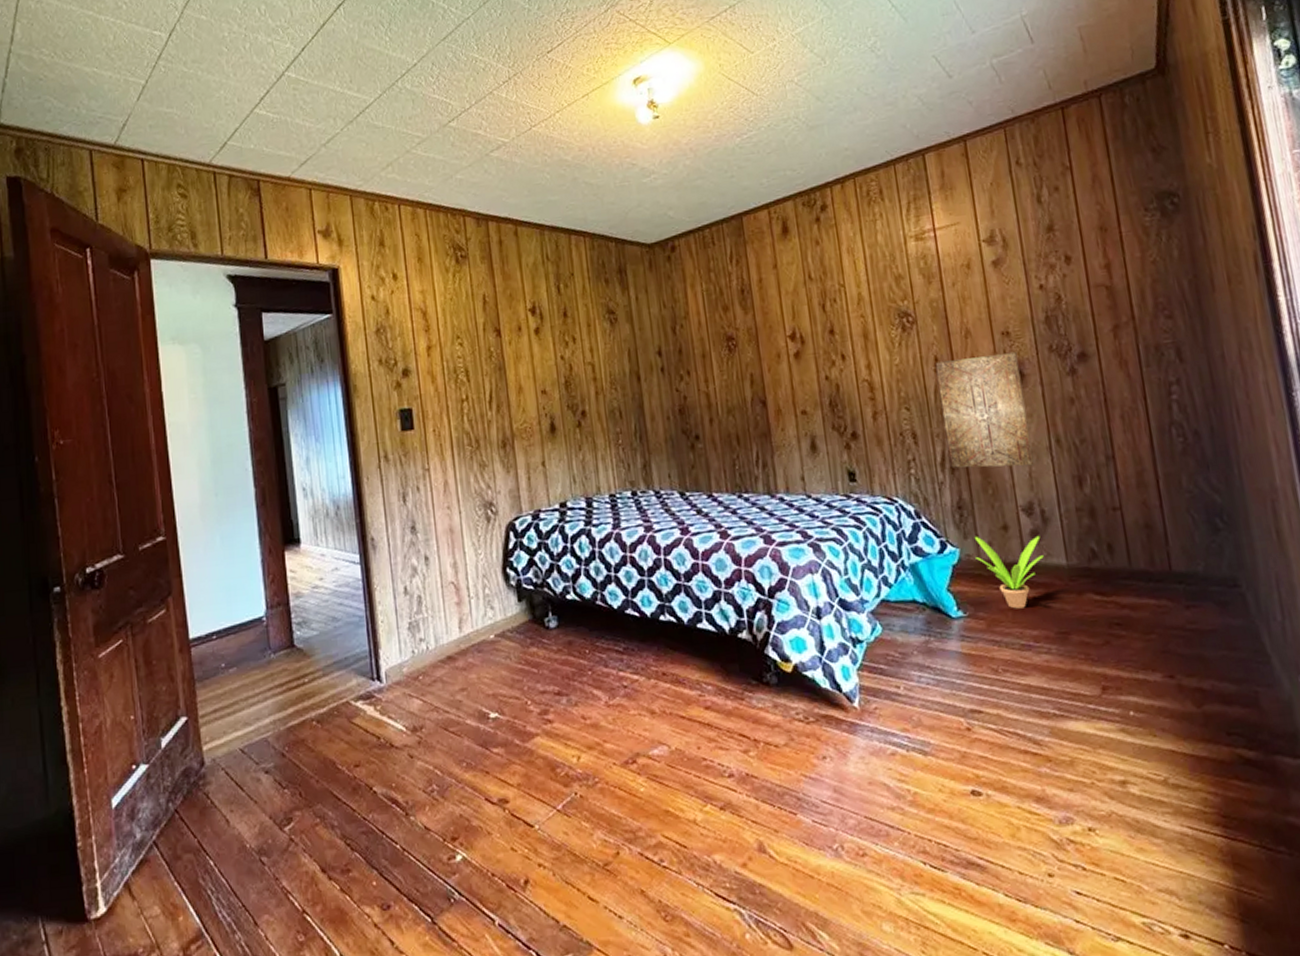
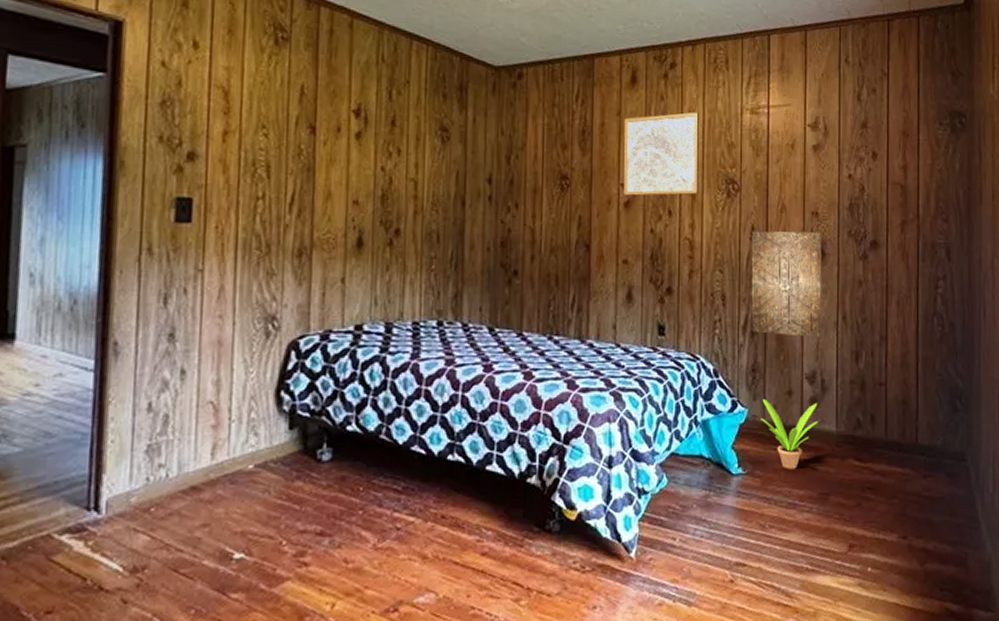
wall art: none [781,250,872,347] -> present [623,112,700,196]

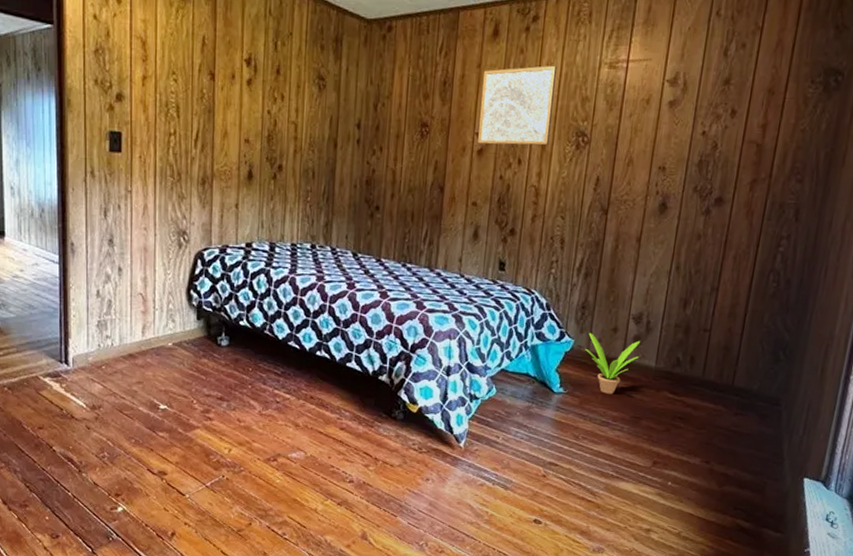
wall art: present [751,231,822,338] -> none [585,182,666,284]

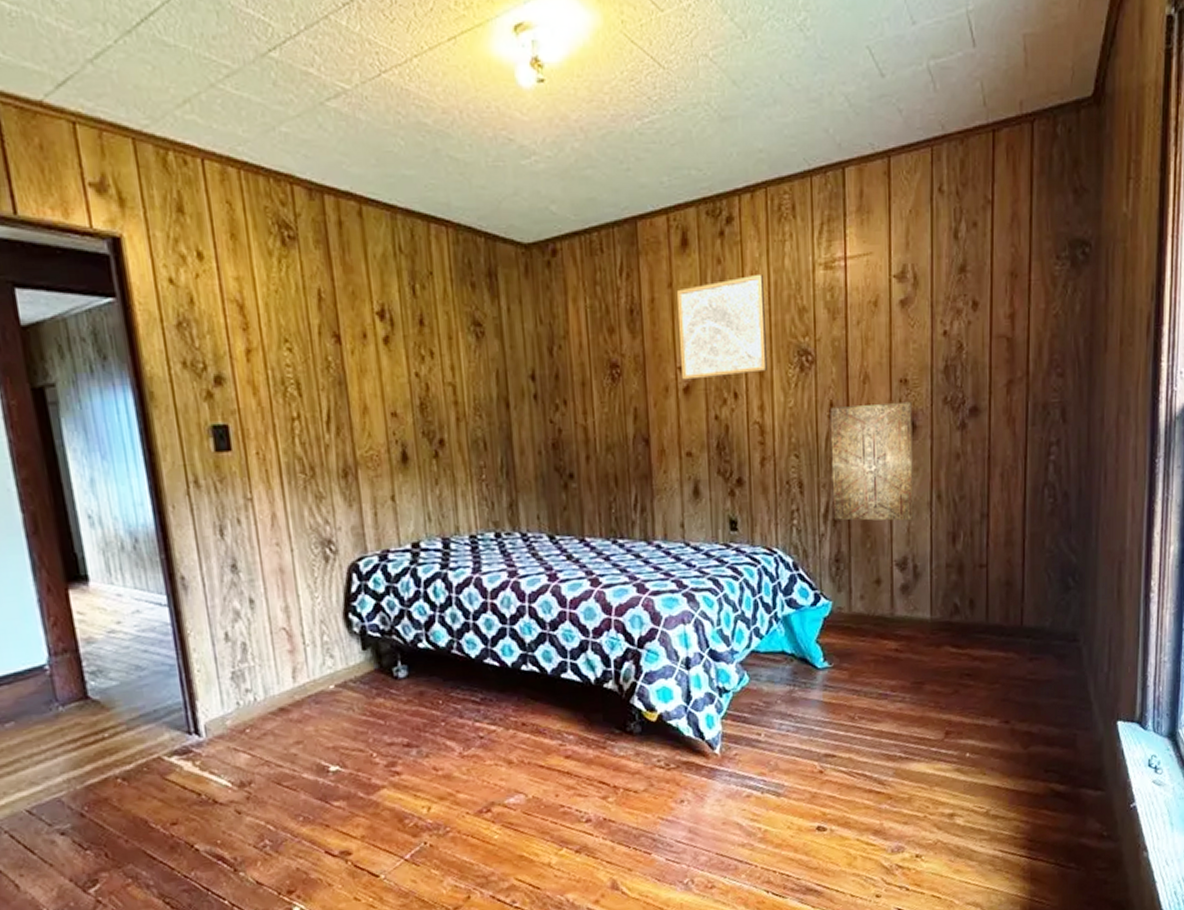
wall art: none [585,182,666,284] -> present [829,401,914,521]
potted plant: present [585,332,641,394] -> none [847,589,910,660]

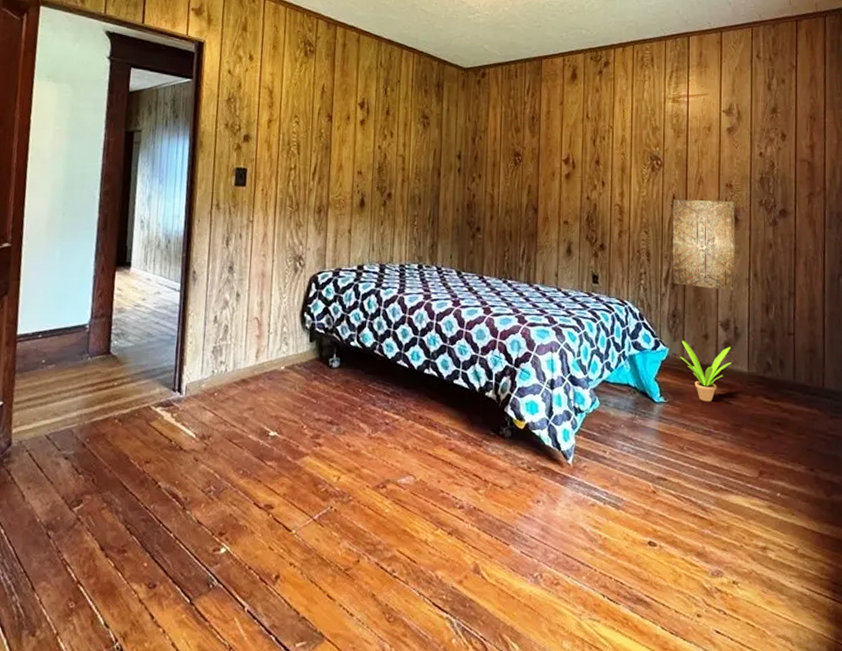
wall art: present [676,273,768,380] -> none [565,101,629,170]
potted plant: none [847,589,910,660] -> present [680,340,731,402]

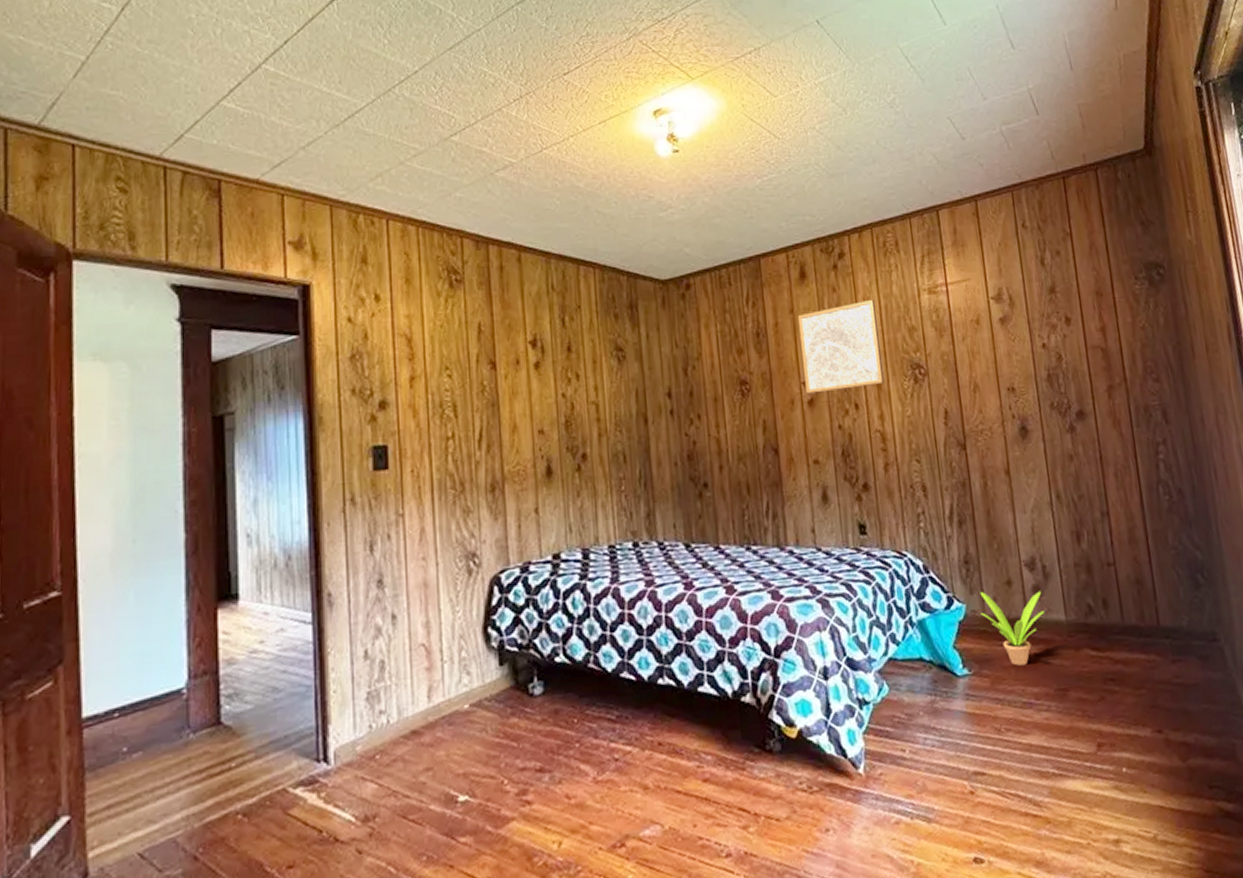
wall art: none [565,101,629,170] -> present [797,299,885,394]
wall art: present [672,199,736,291] -> none [945,407,1037,522]

